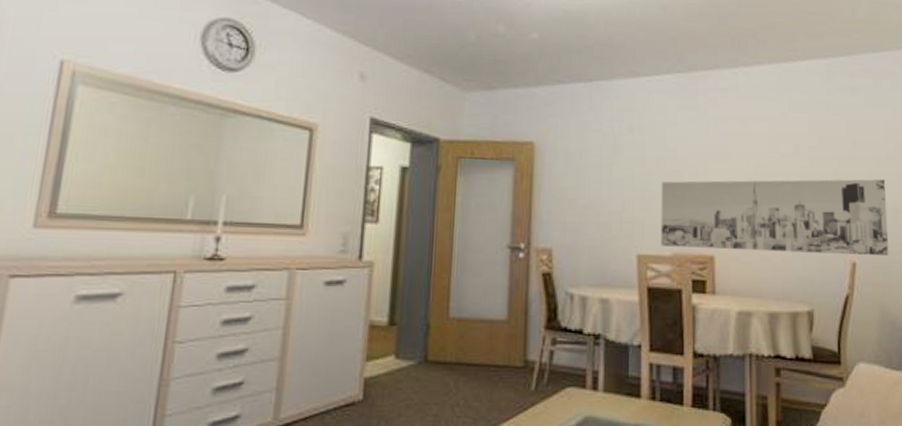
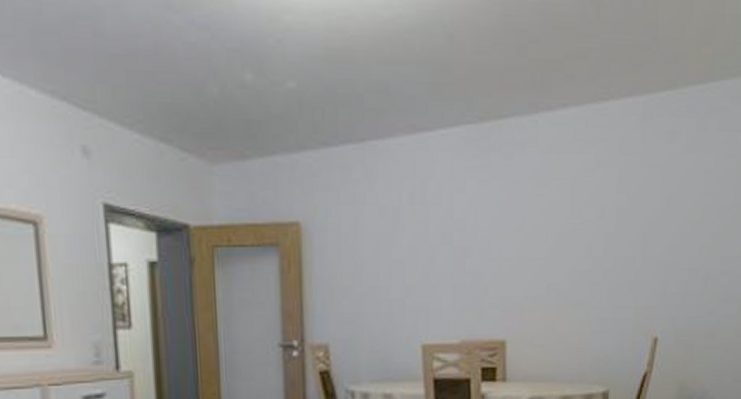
wall art: present [660,179,889,257] -> none [447,242,699,334]

